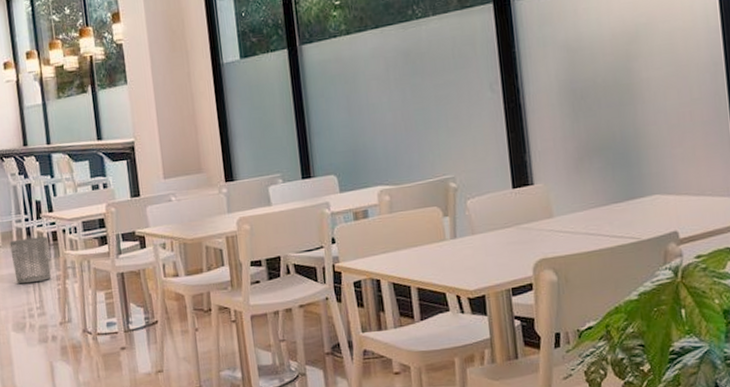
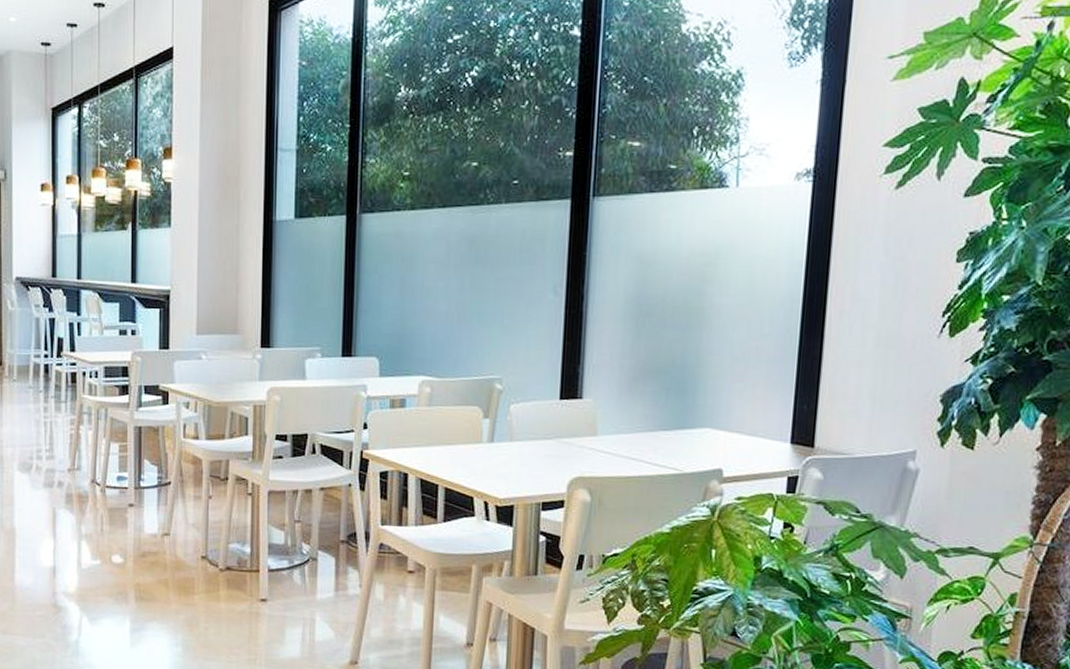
waste bin: present [9,236,51,284] -> none [25,375,66,424]

